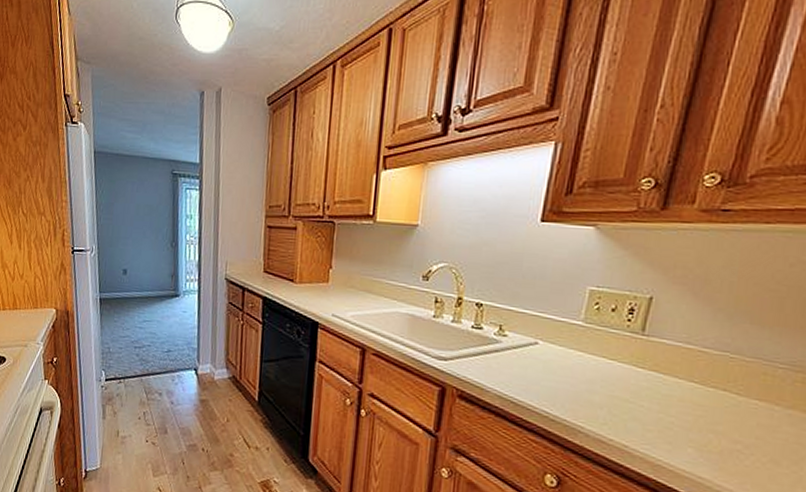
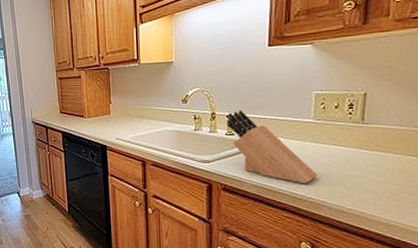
knife block: none [474,298,579,402] -> present [226,110,318,184]

